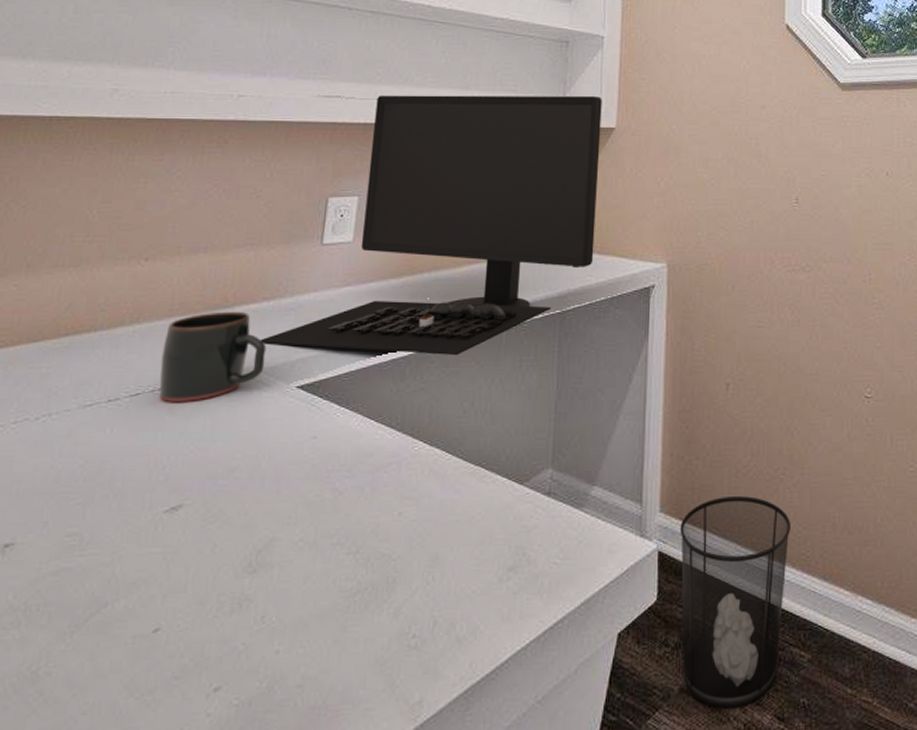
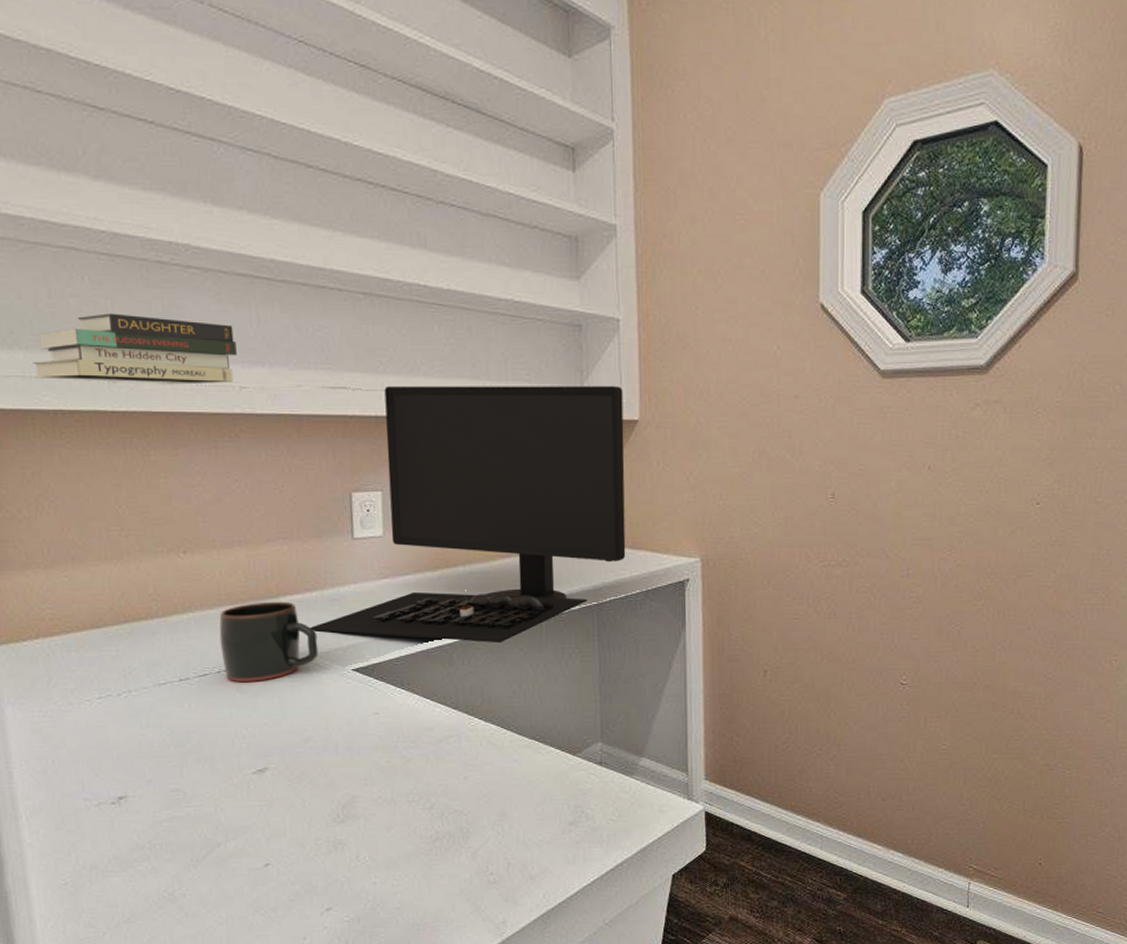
books: none [40,27,243,93] -> present [33,313,237,385]
waste bin: present [680,495,790,708] -> none [724,767,827,932]

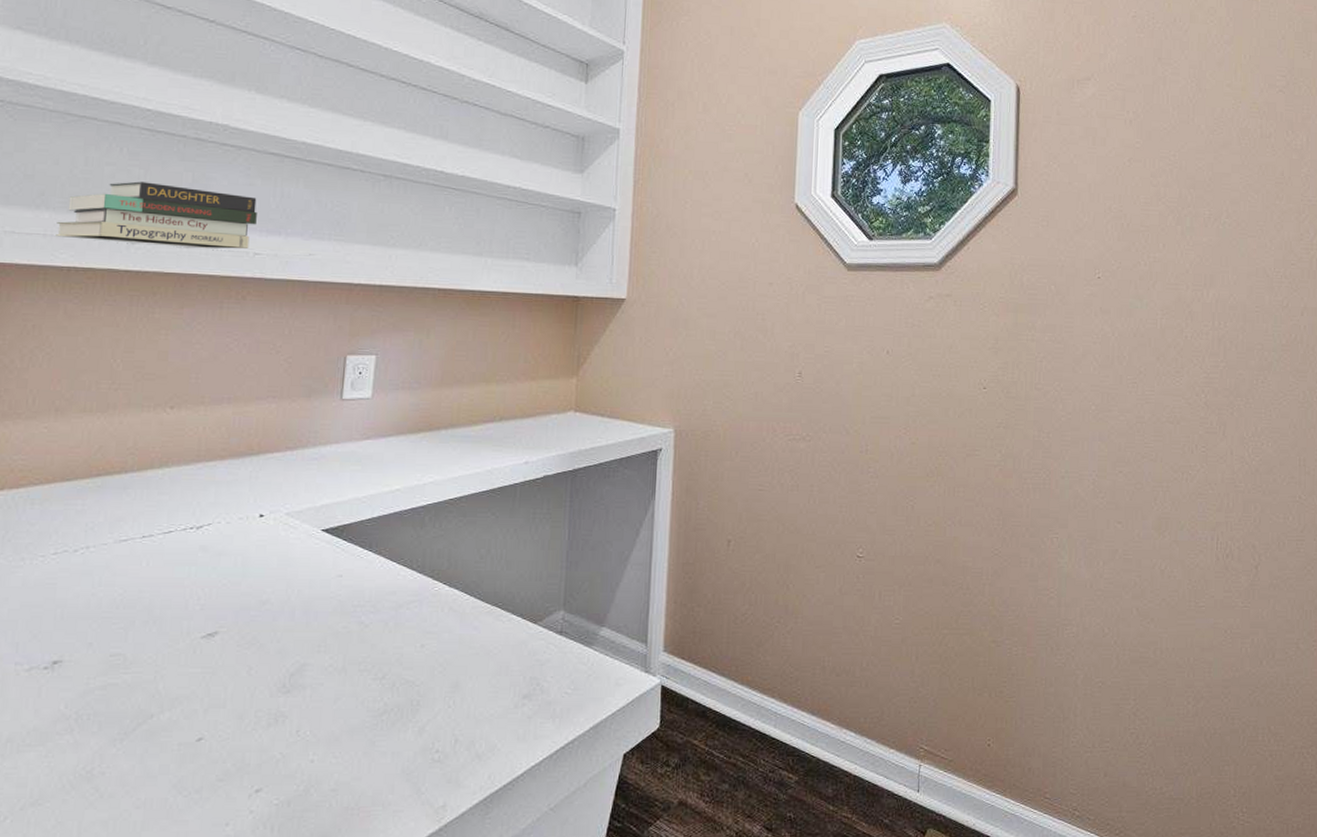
mug: present [219,601,319,682] -> none [190,458,292,540]
computer keyboard: present [310,591,588,644] -> none [285,453,564,507]
computer monitor: present [384,385,626,599] -> none [379,258,614,464]

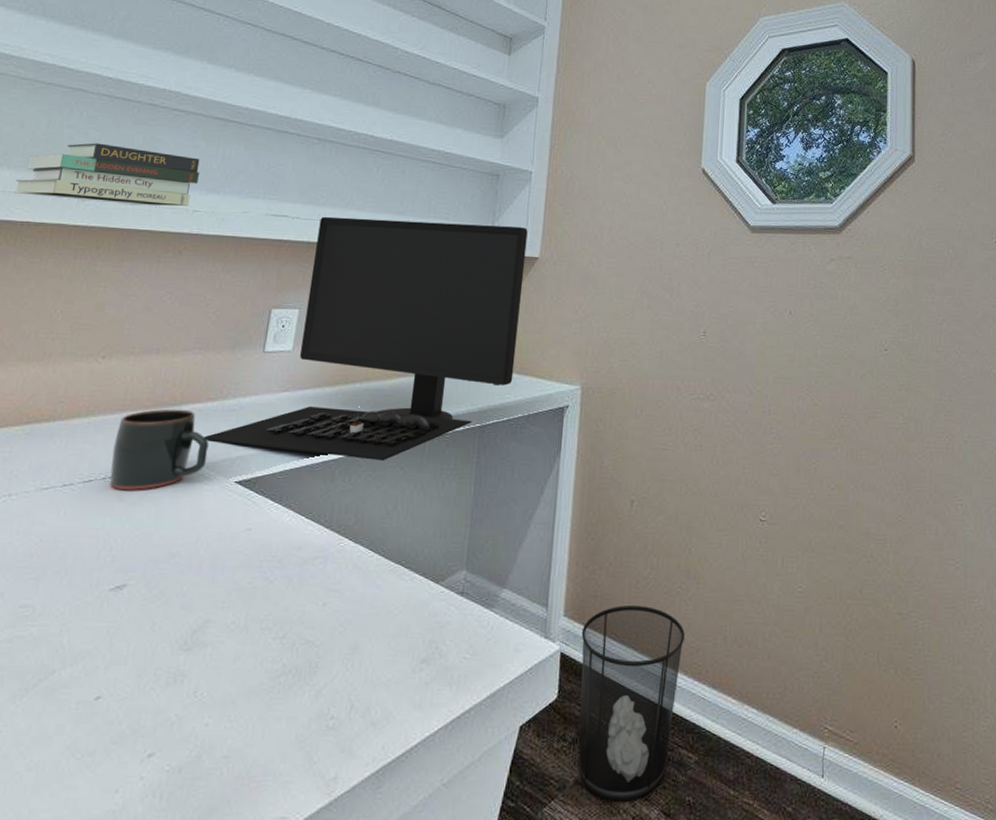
mug: none [190,458,292,540] -> present [109,409,209,490]
computer keyboard: none [285,453,564,507] -> present [203,405,472,462]
computer monitor: none [379,258,614,464] -> present [299,216,528,419]
waste bin: none [681,639,784,819] -> present [578,605,685,802]

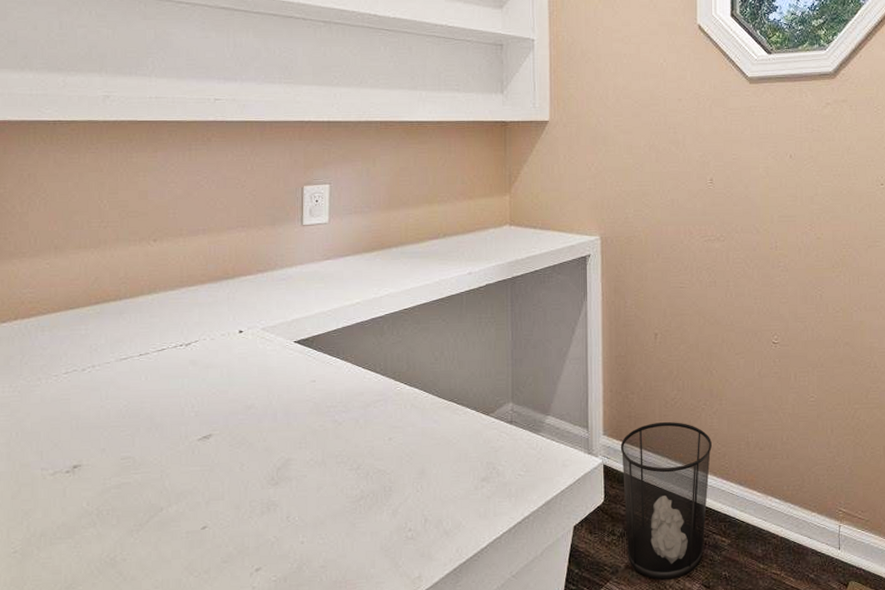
books: present [13,143,200,207] -> none [40,40,214,98]
mug: present [109,409,209,490] -> none [179,282,266,355]
computer keyboard: present [203,405,472,462] -> none [259,270,503,315]
computer monitor: present [299,216,528,419] -> none [335,93,537,275]

